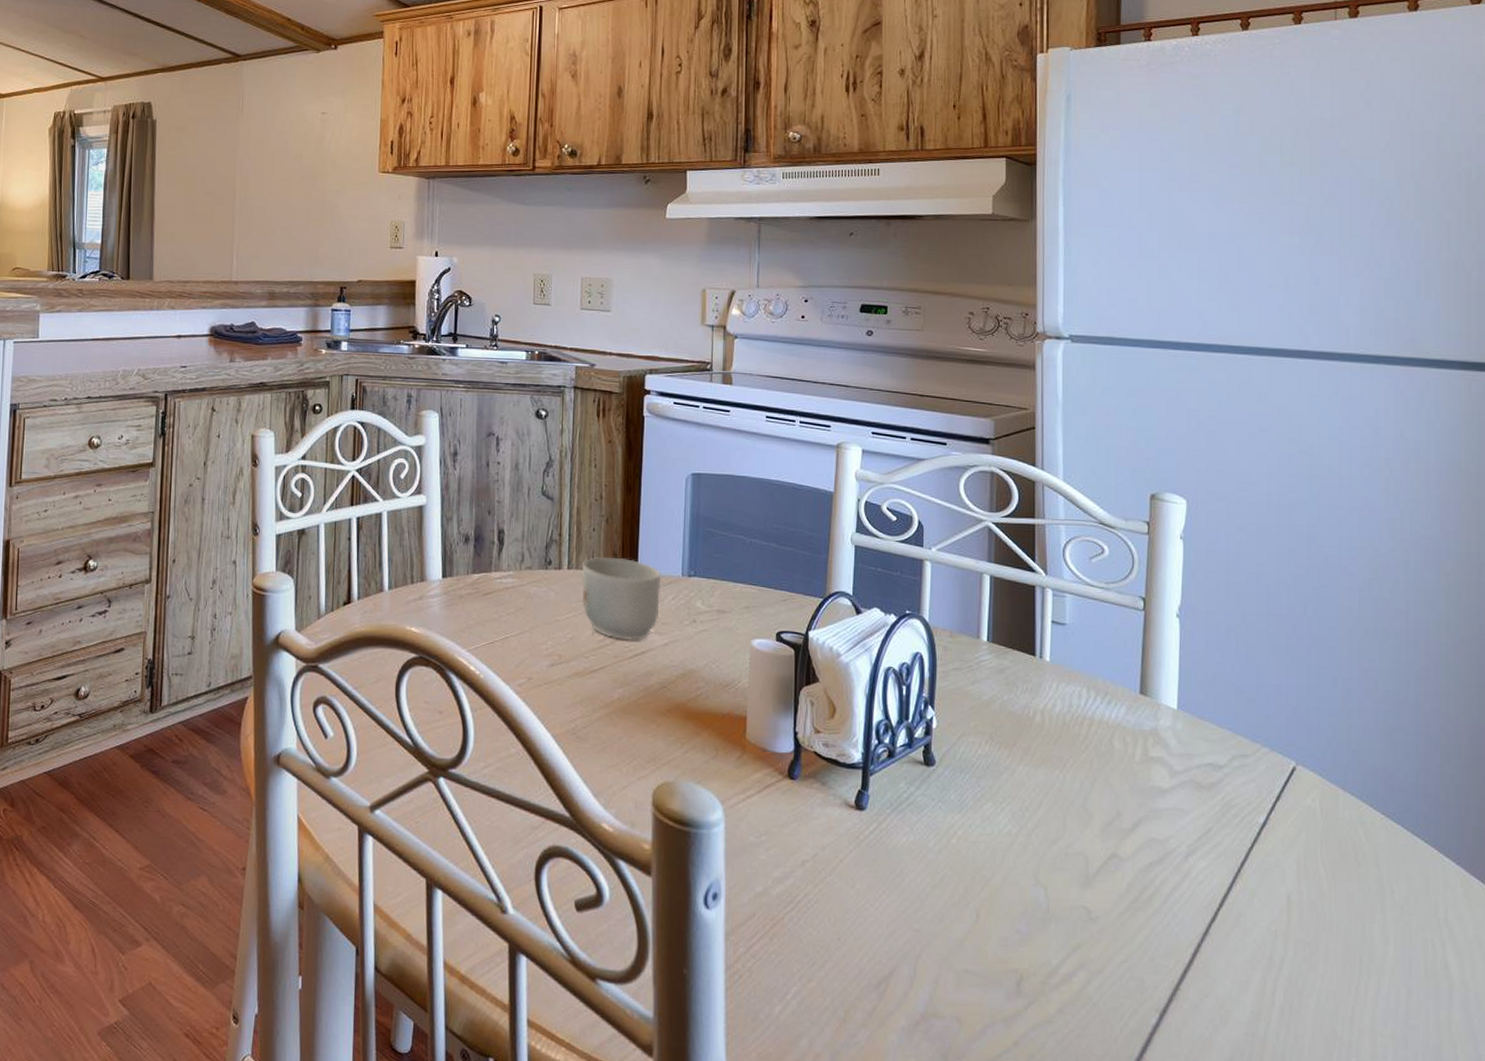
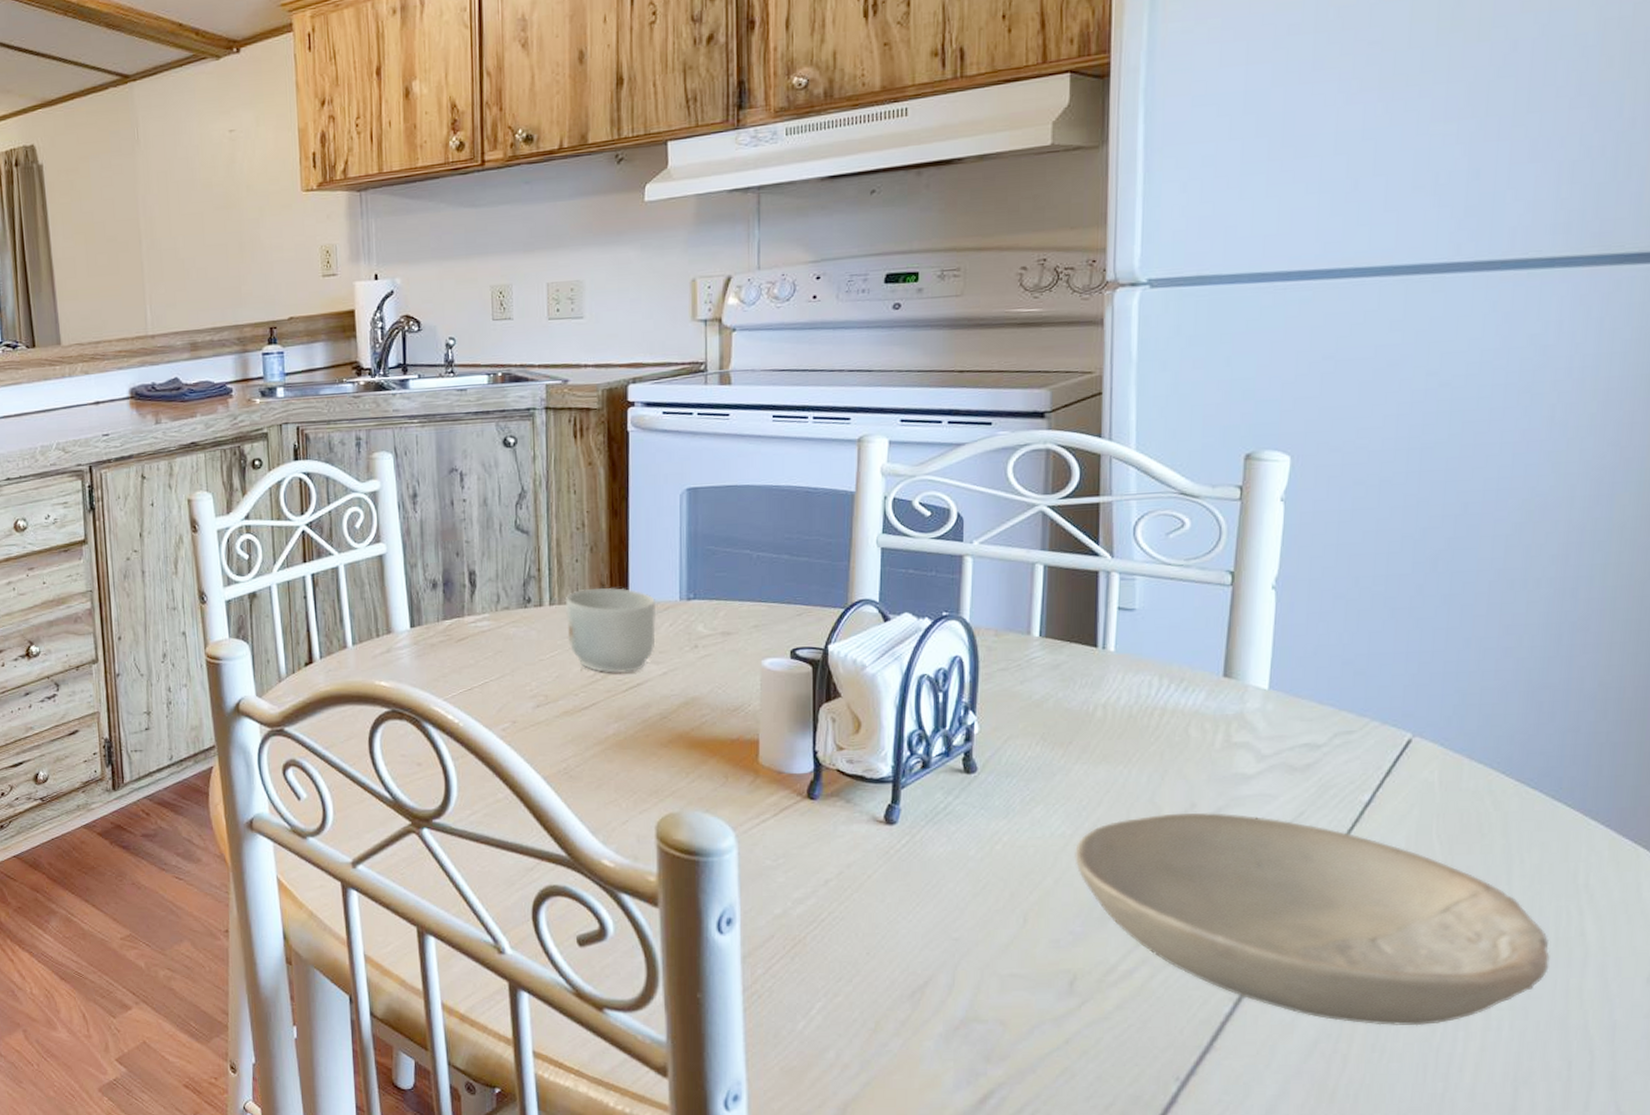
bowl: none [1020,820,1422,1050] -> present [1075,812,1550,1026]

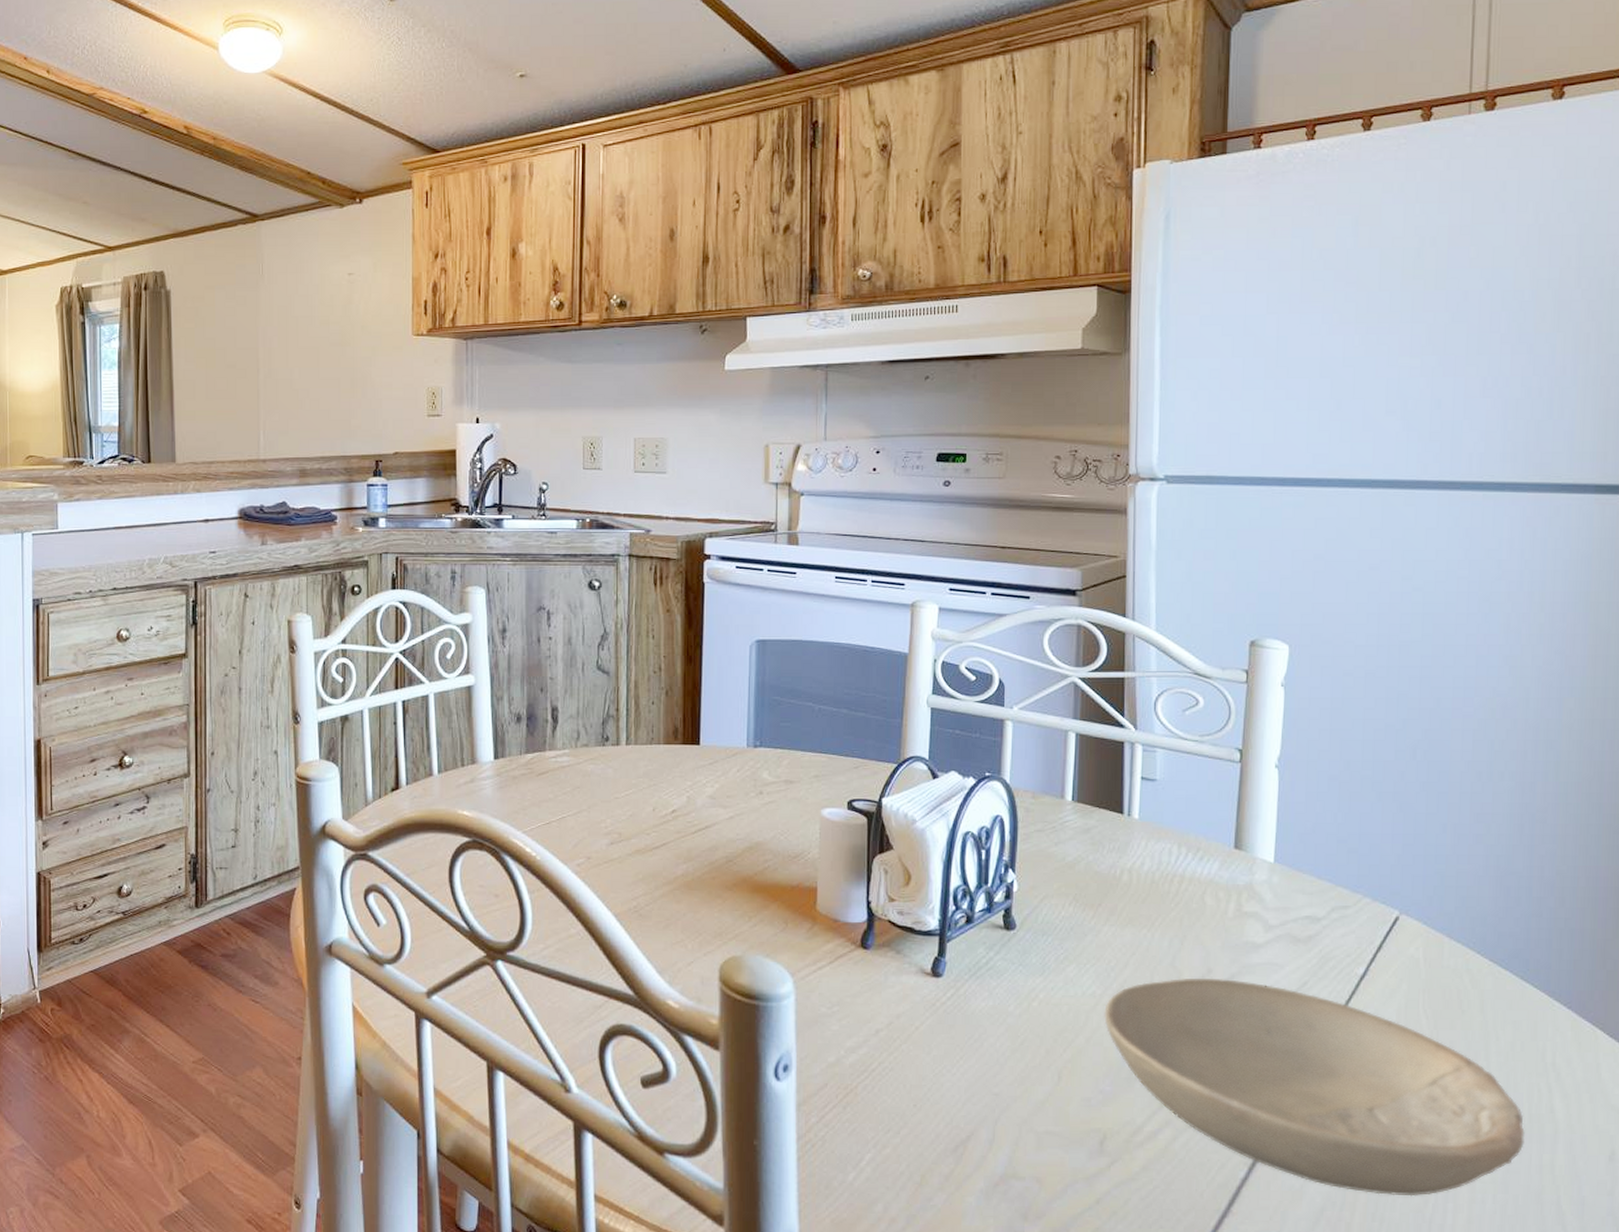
mug: present [565,588,656,674] -> none [640,730,724,816]

